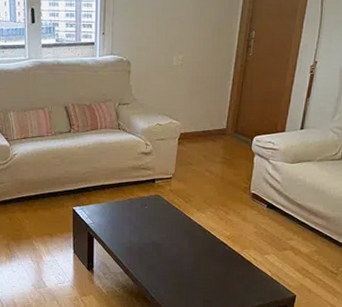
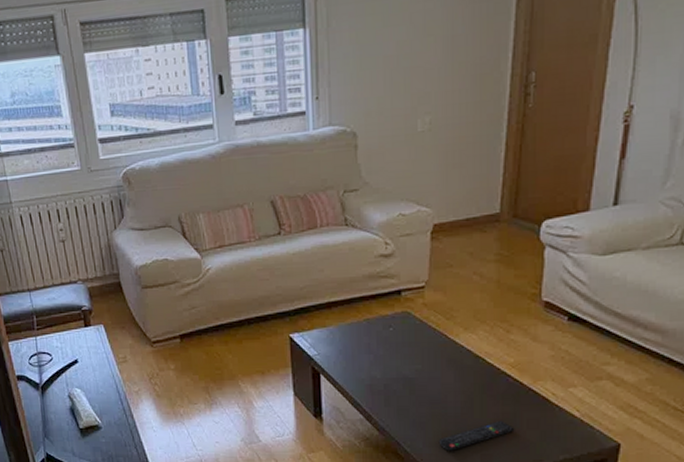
remote control: none [175,276,228,297] -> present [438,420,515,451]

